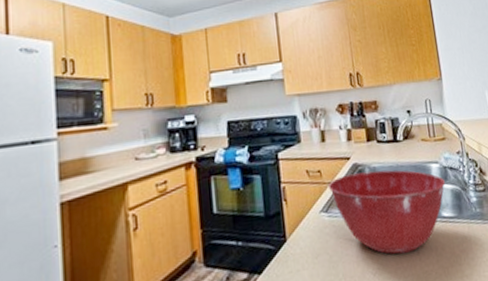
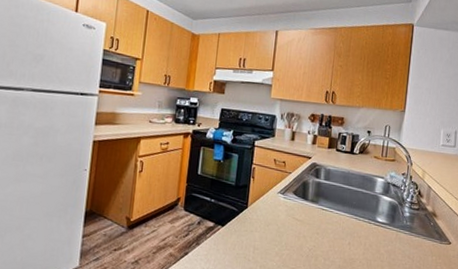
mixing bowl: present [329,170,445,254] -> none [289,170,386,241]

